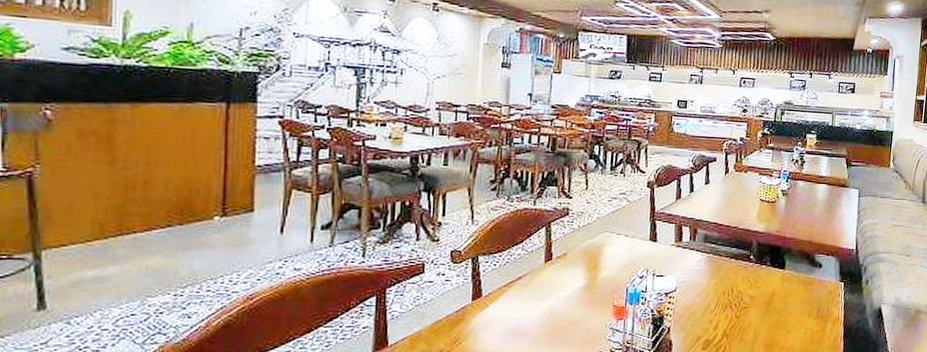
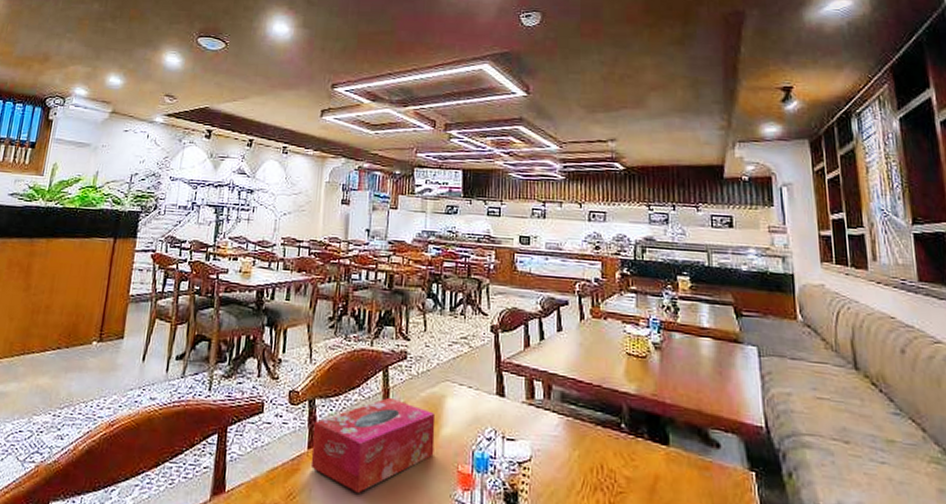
tissue box: none [475,249,595,332] -> present [310,397,436,493]

